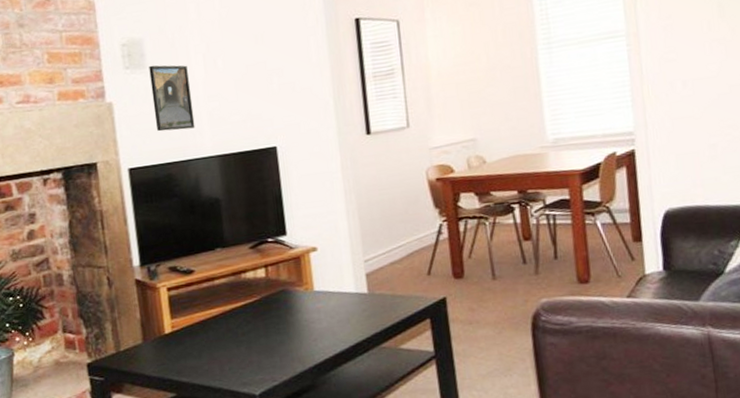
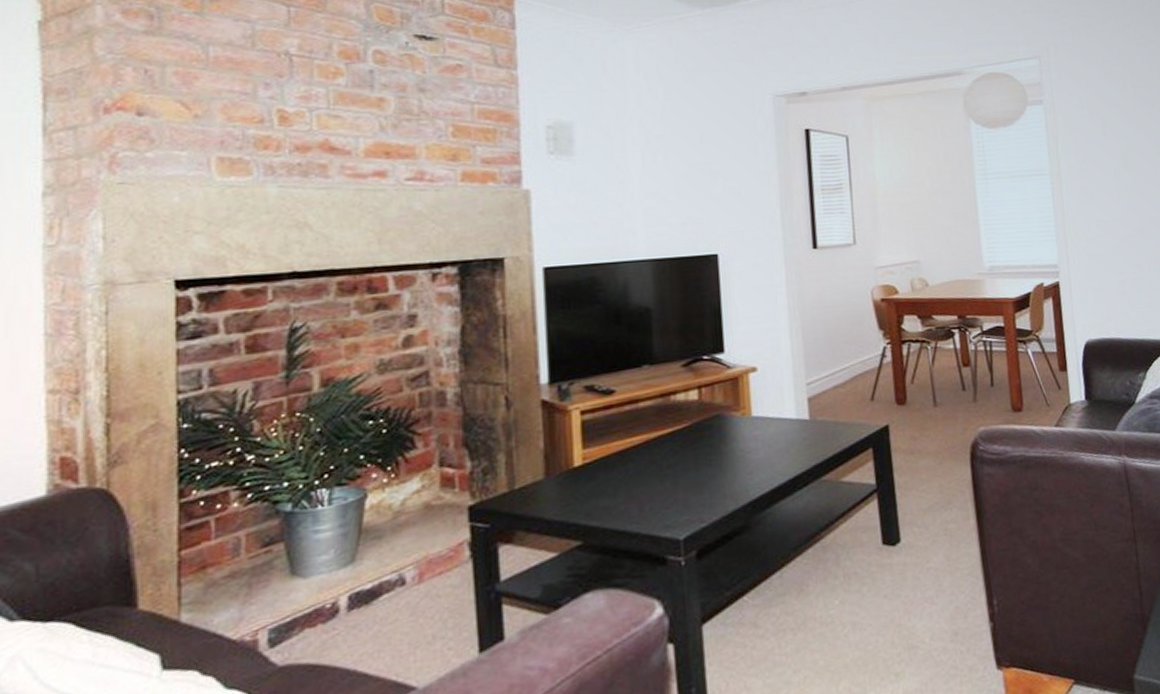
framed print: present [149,65,195,132] -> none [577,153,628,228]

